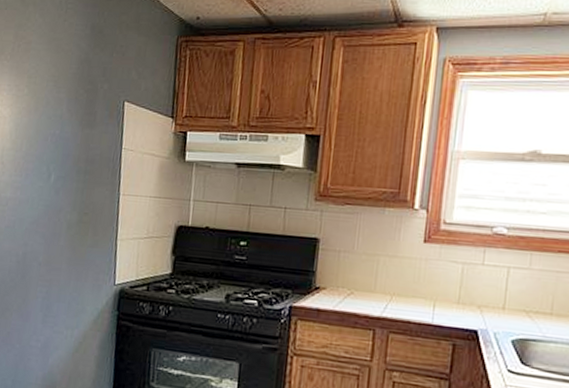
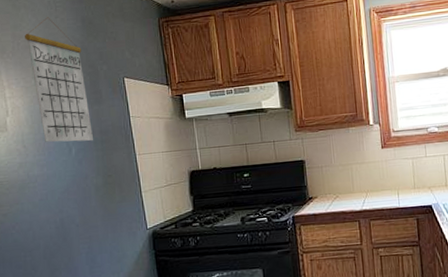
calendar: none [24,19,85,170] -> present [25,17,93,142]

